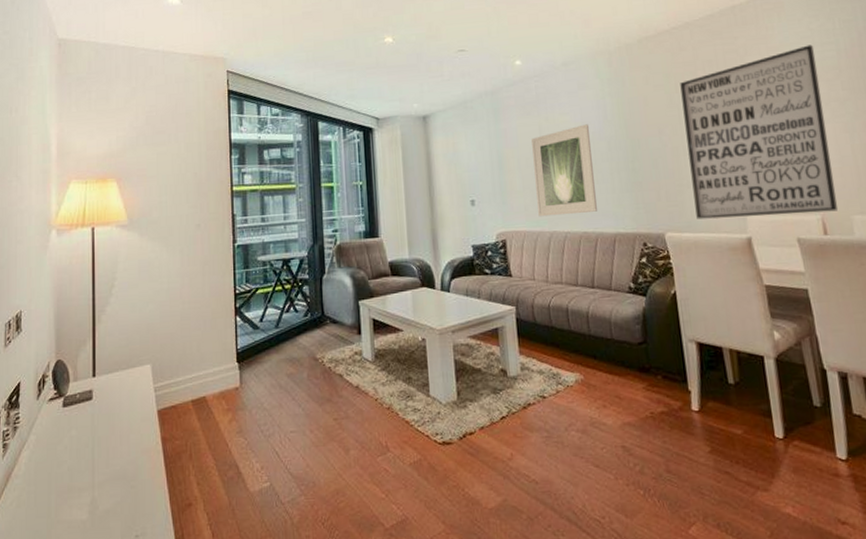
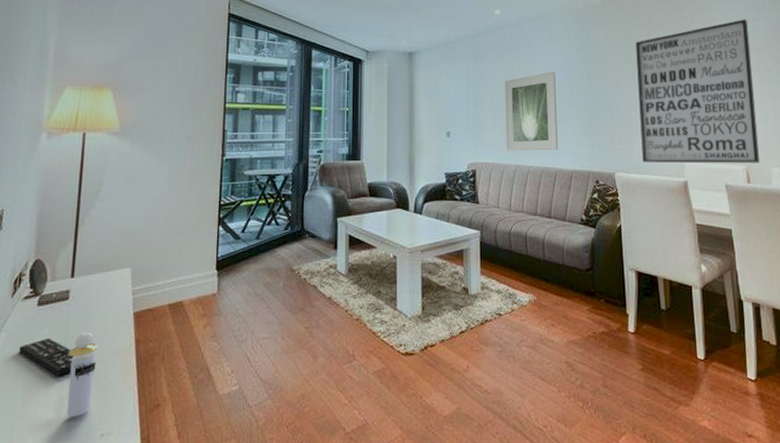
remote control: none [49,439,104,478] -> present [19,337,76,376]
perfume bottle: none [97,432,125,518] -> present [67,332,98,417]

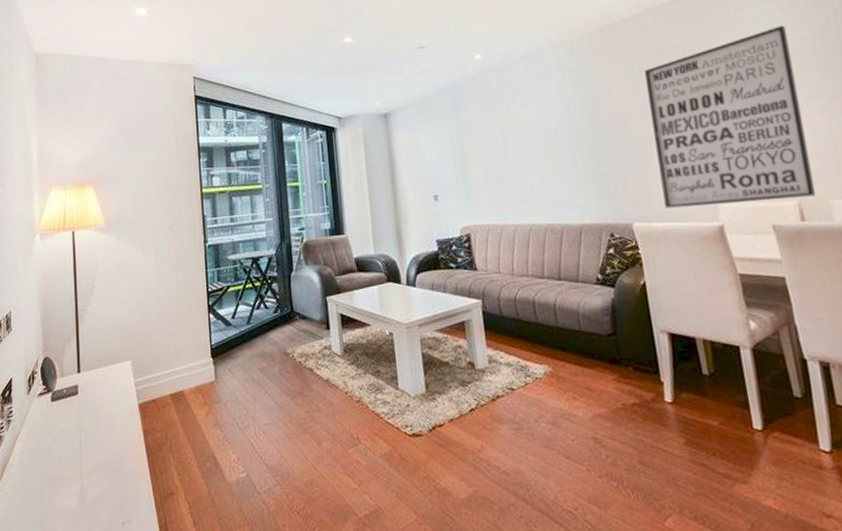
remote control: present [19,337,76,376] -> none [40,431,91,468]
perfume bottle: present [67,332,98,417] -> none [84,425,110,506]
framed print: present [505,72,559,151] -> none [493,116,563,210]

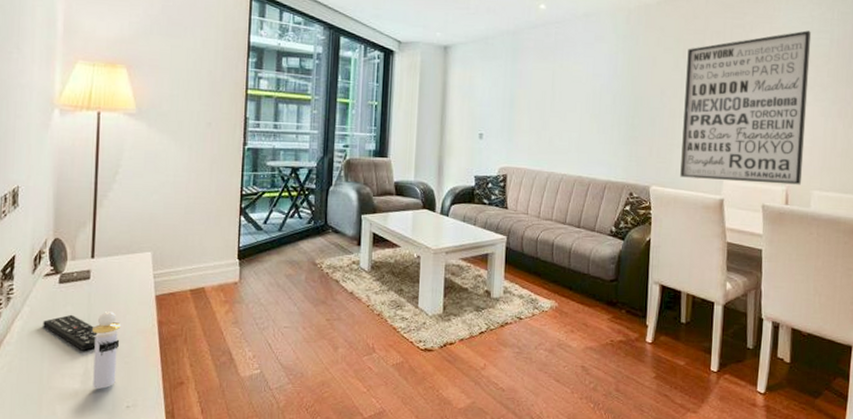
remote control: none [40,431,91,468] -> present [43,314,99,351]
perfume bottle: none [84,425,110,506] -> present [92,312,121,389]

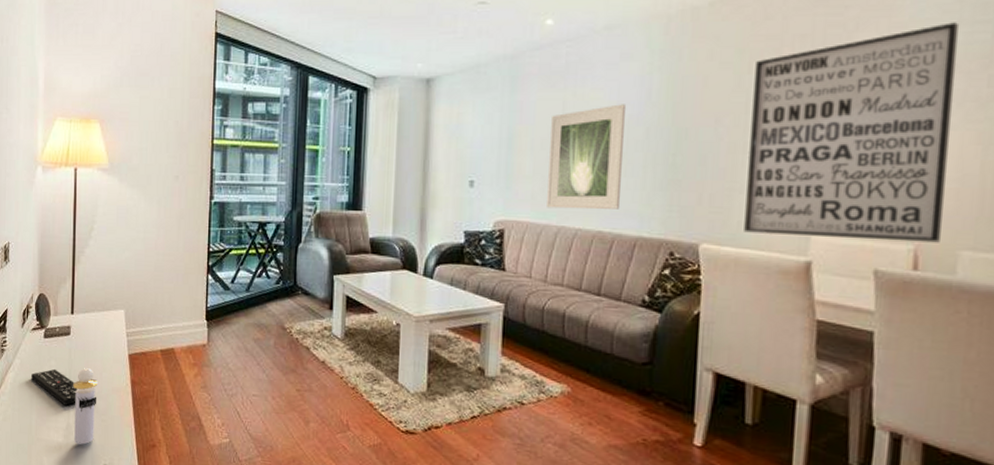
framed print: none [540,76,600,159] -> present [547,104,627,210]

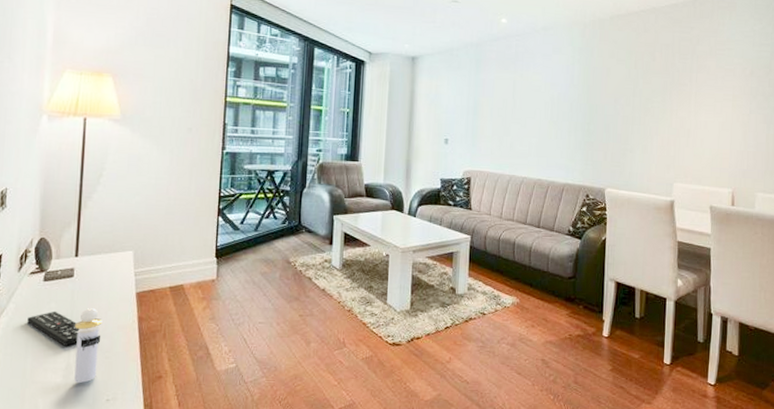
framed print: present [547,104,627,210] -> none [502,85,557,163]
wall art: present [744,22,960,243] -> none [633,43,754,188]

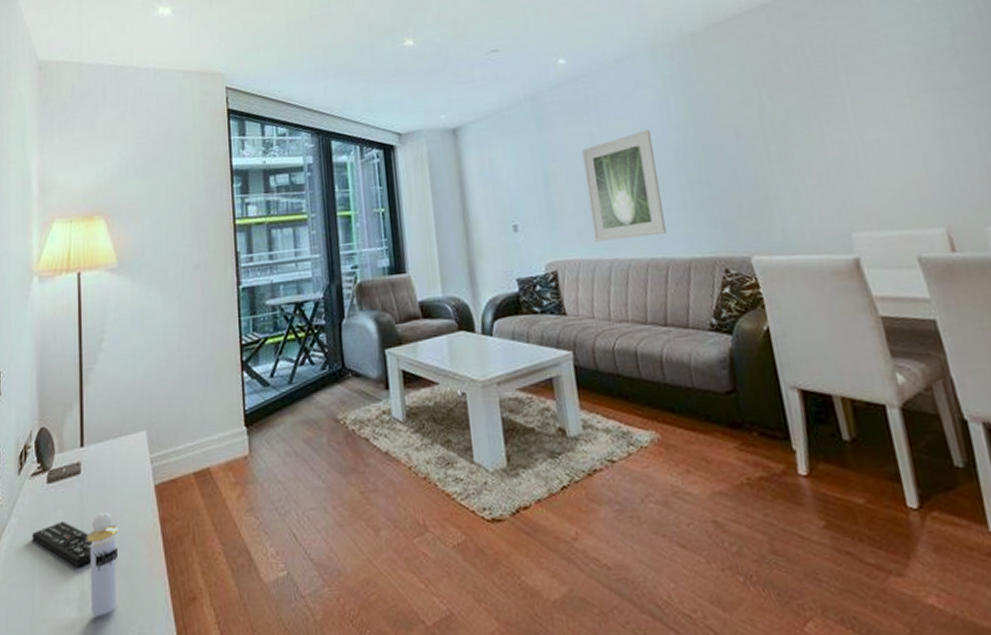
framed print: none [502,85,557,163] -> present [582,129,667,242]

